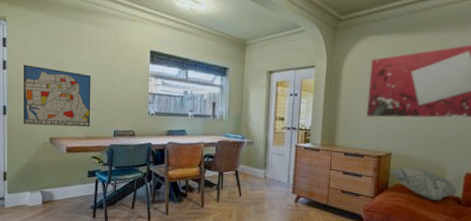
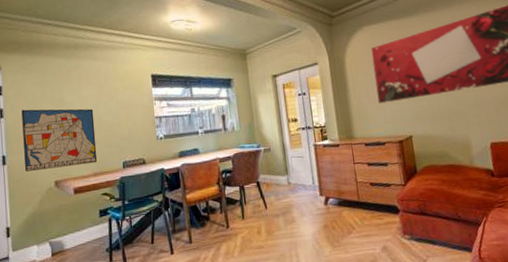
decorative pillow: present [389,167,457,201] -> none [414,145,487,178]

